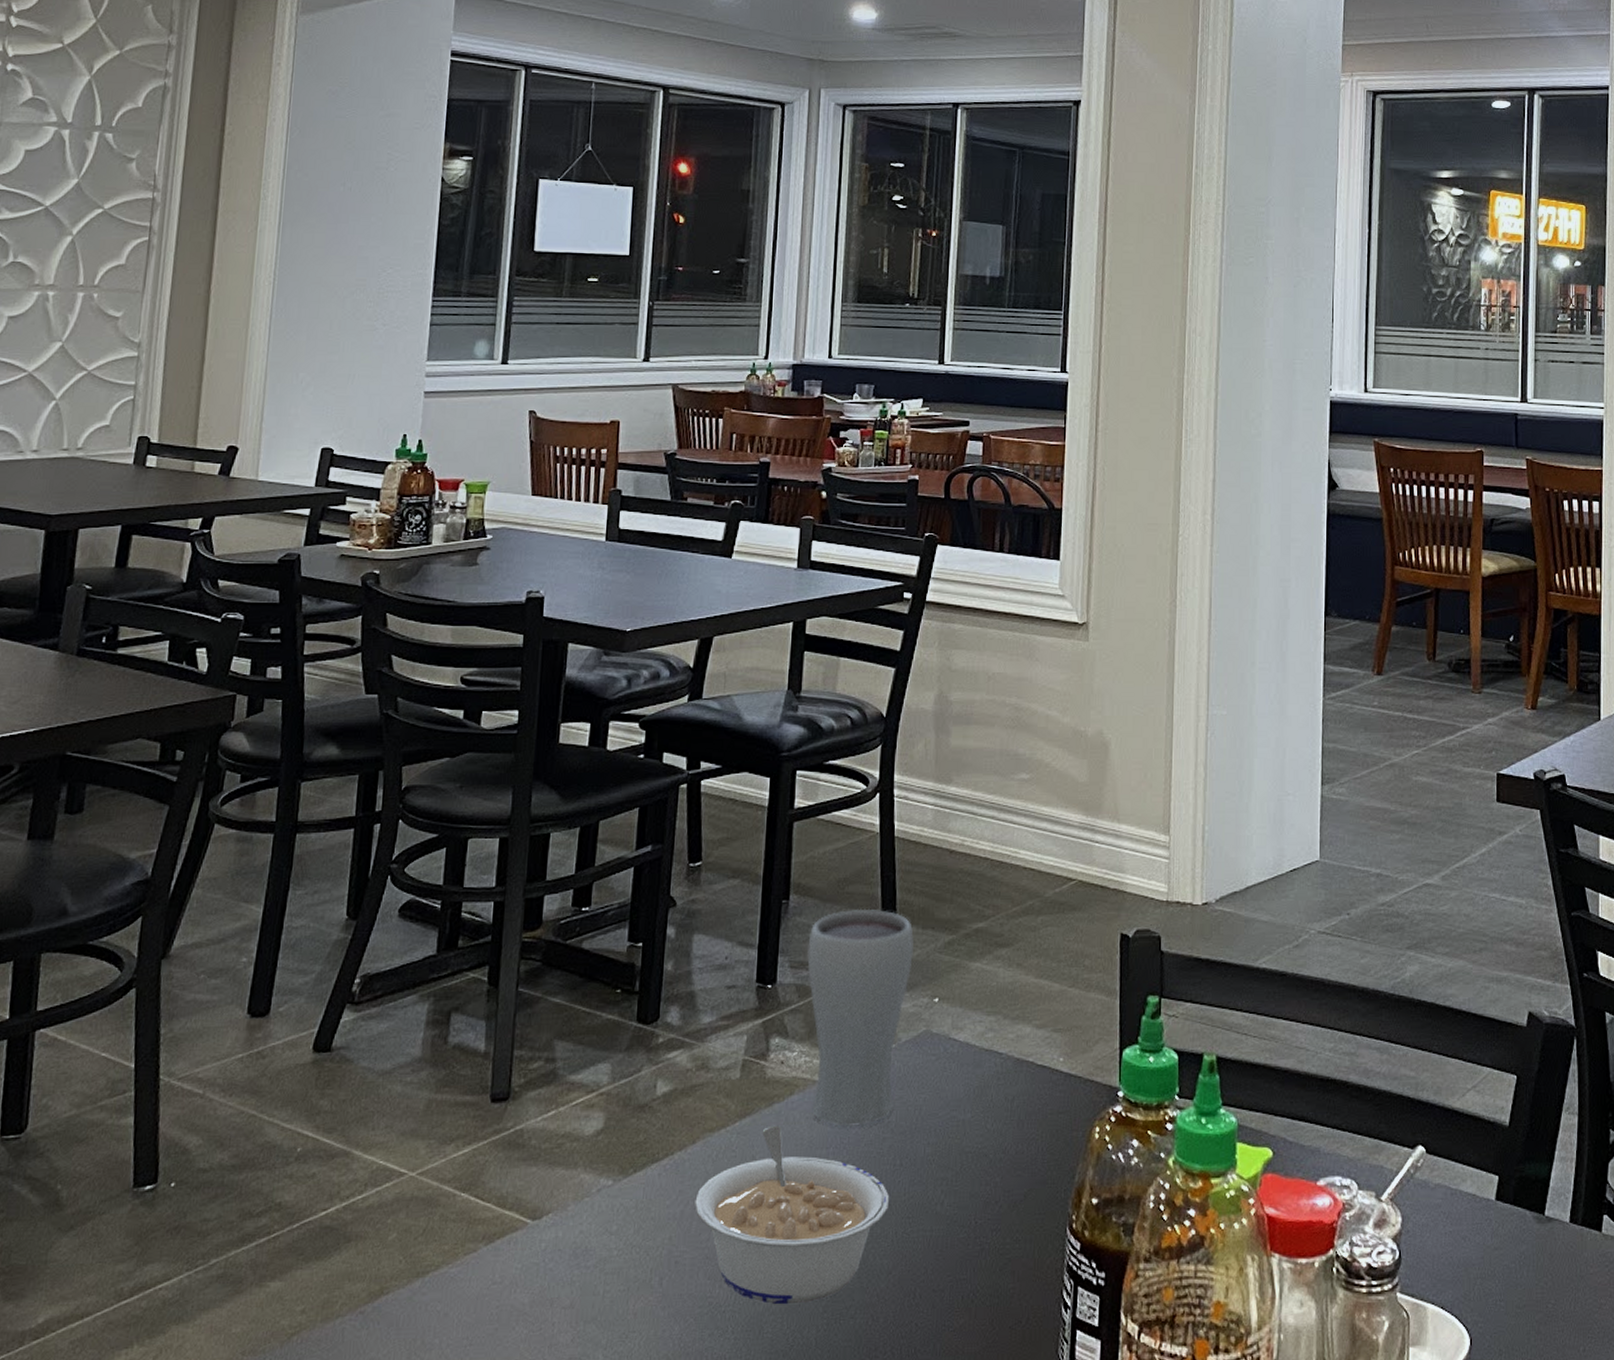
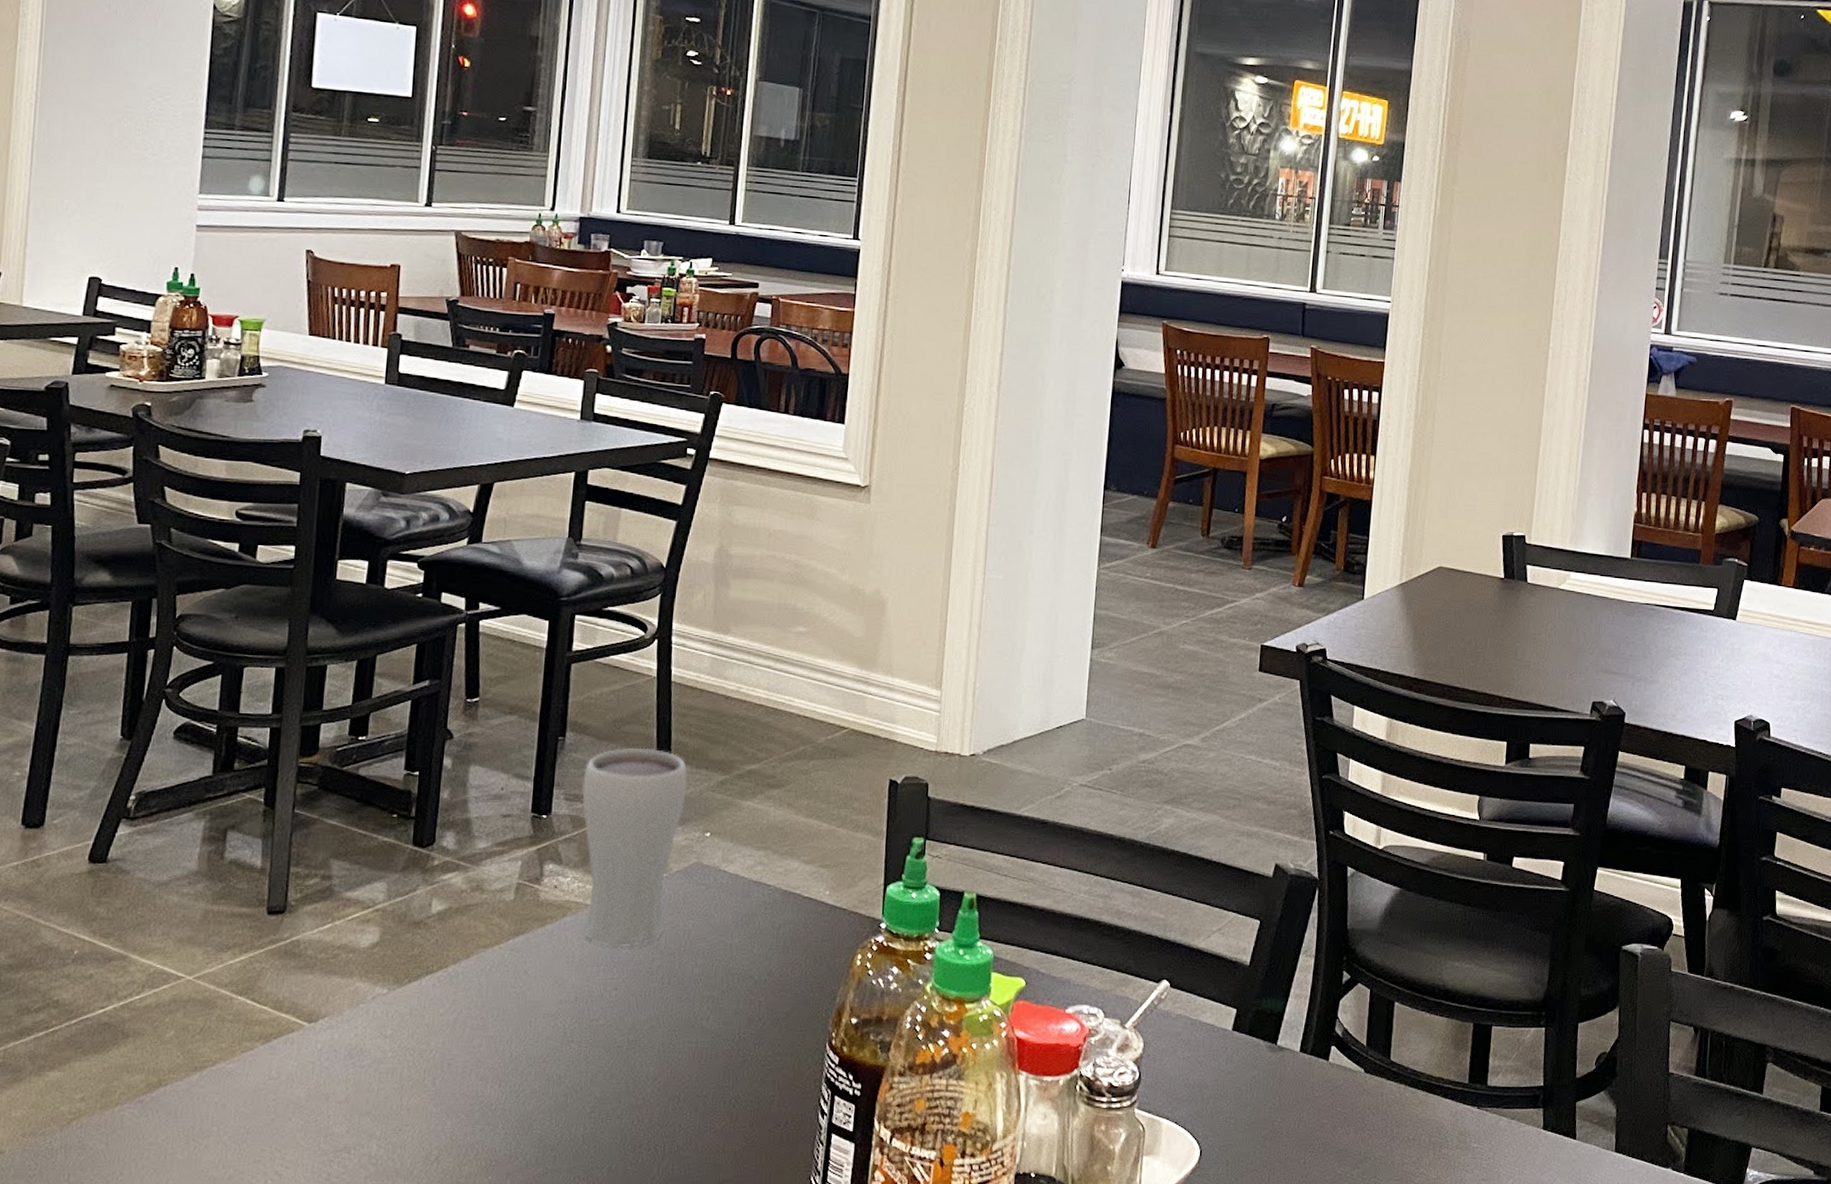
legume: present [695,1125,889,1305] -> none [468,944,657,1105]

